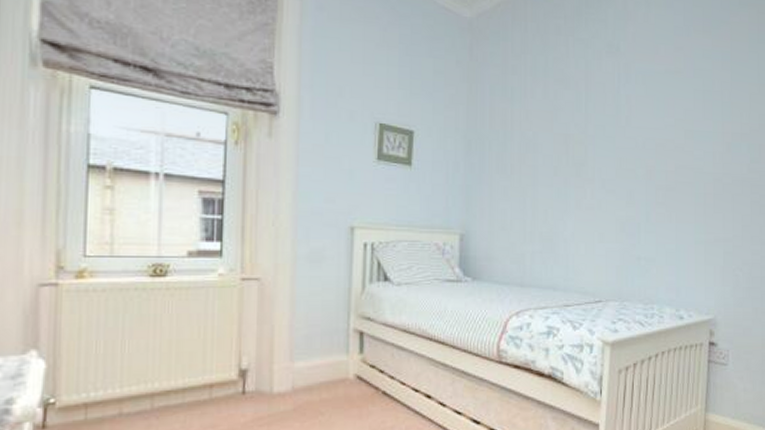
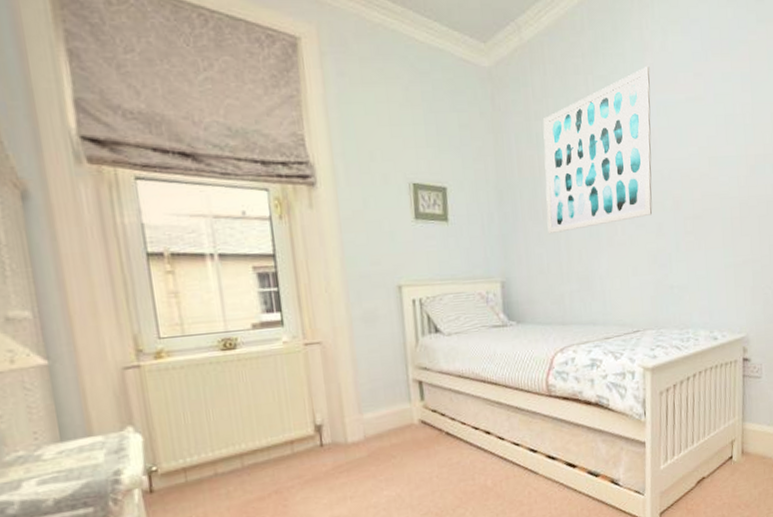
wall art: none [514,34,631,190] -> present [543,65,653,234]

